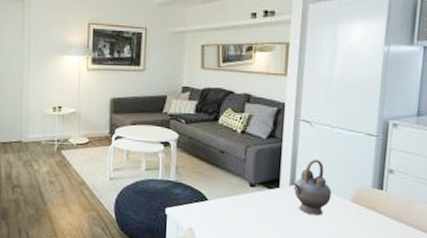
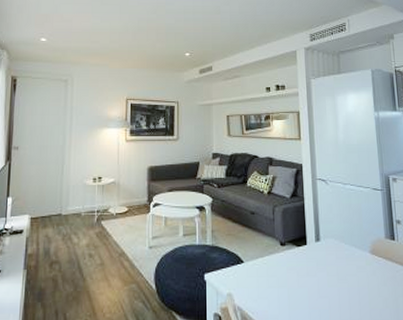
teapot: present [293,159,332,216] -> none [318,215,353,270]

